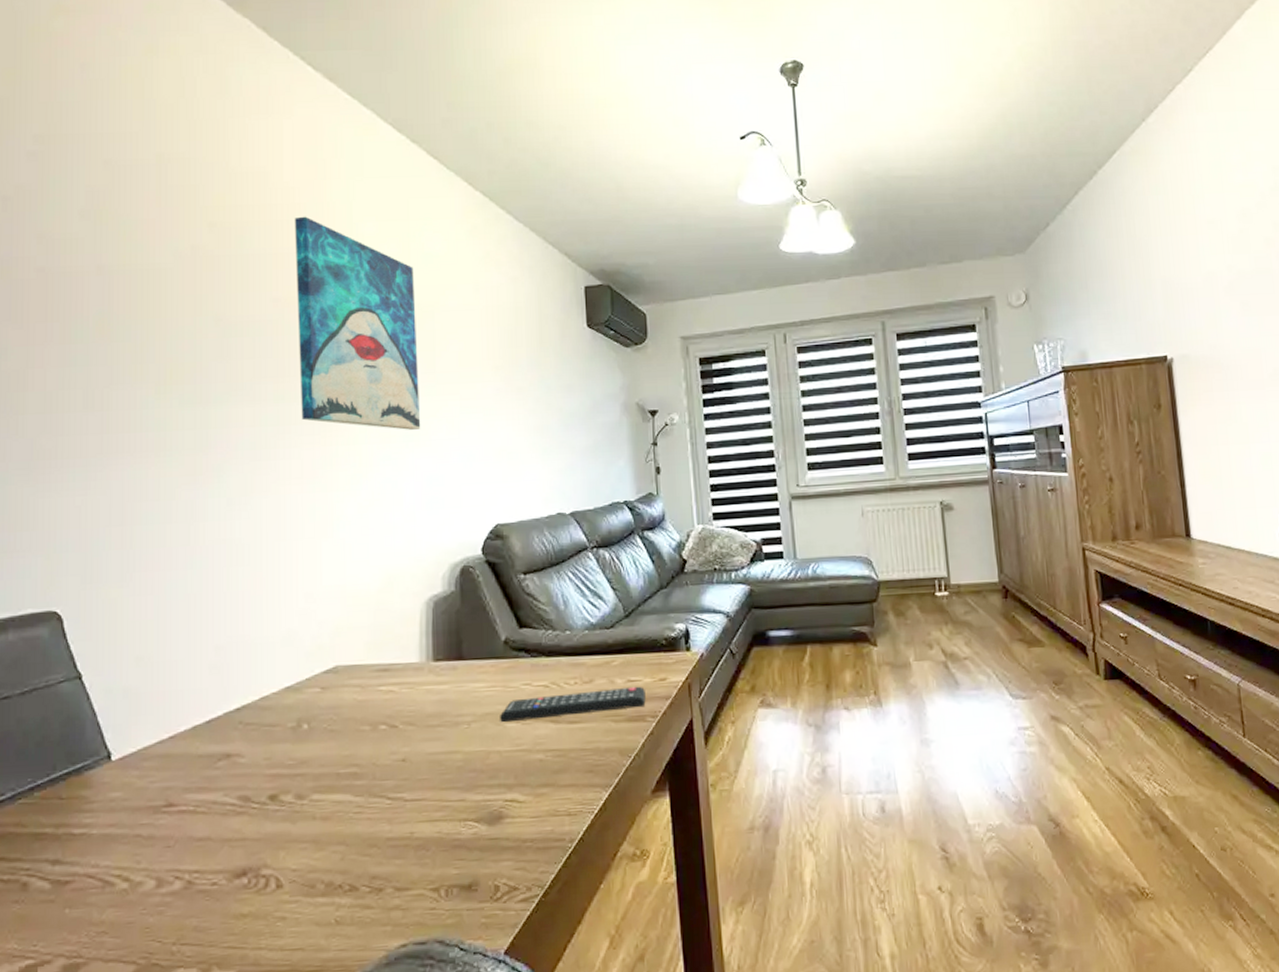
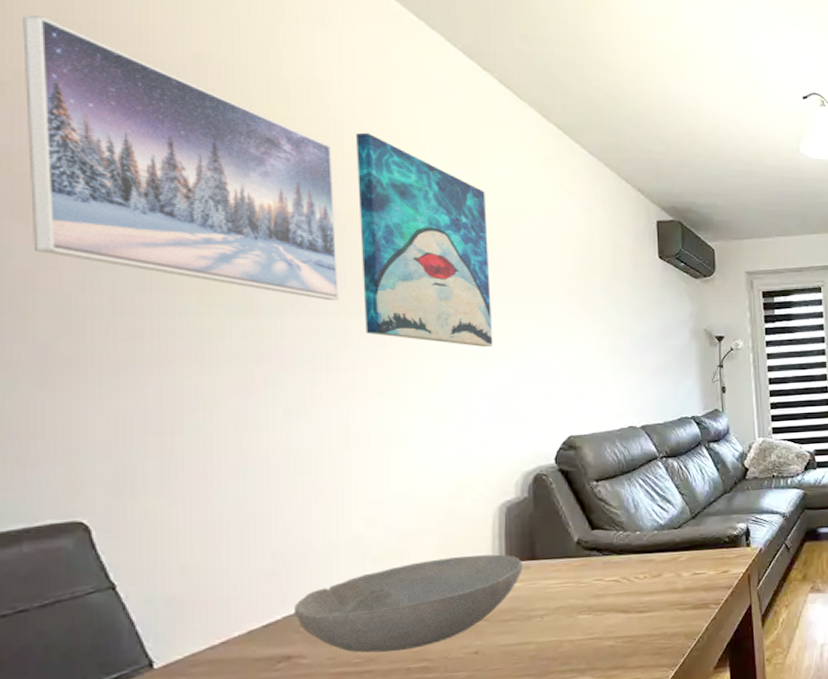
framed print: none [22,133,278,387] -> present [23,15,339,300]
bowl: none [233,653,450,755] -> present [293,554,523,653]
remote control: present [500,686,646,723] -> none [572,578,709,615]

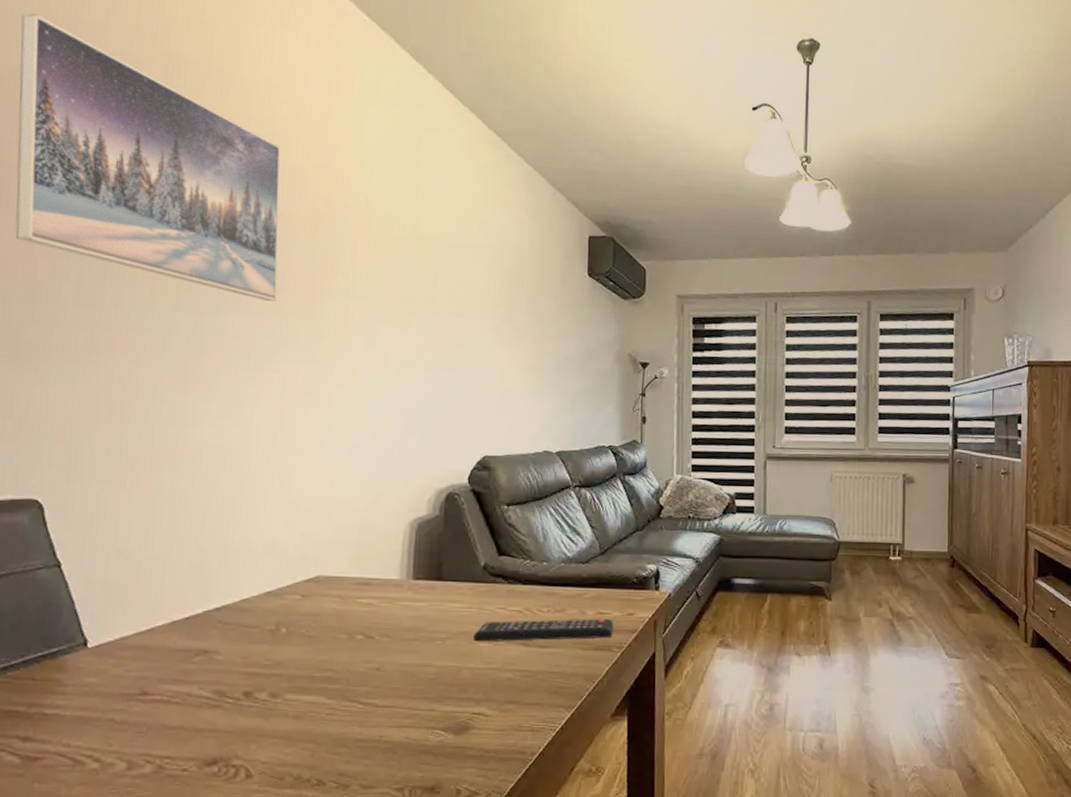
bowl: present [293,554,523,653] -> none [213,569,429,659]
wall art: present [355,132,494,347] -> none [298,134,421,358]
remote control: none [572,578,709,615] -> present [473,618,613,642]

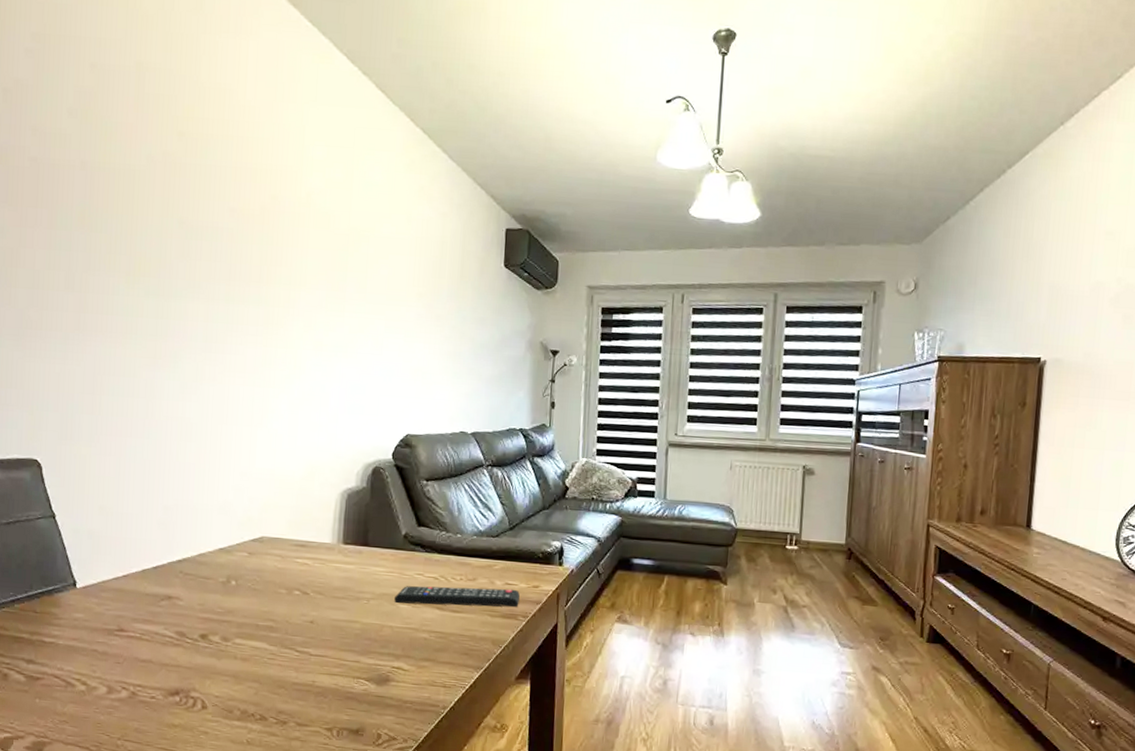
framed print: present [15,13,281,301] -> none [18,31,234,289]

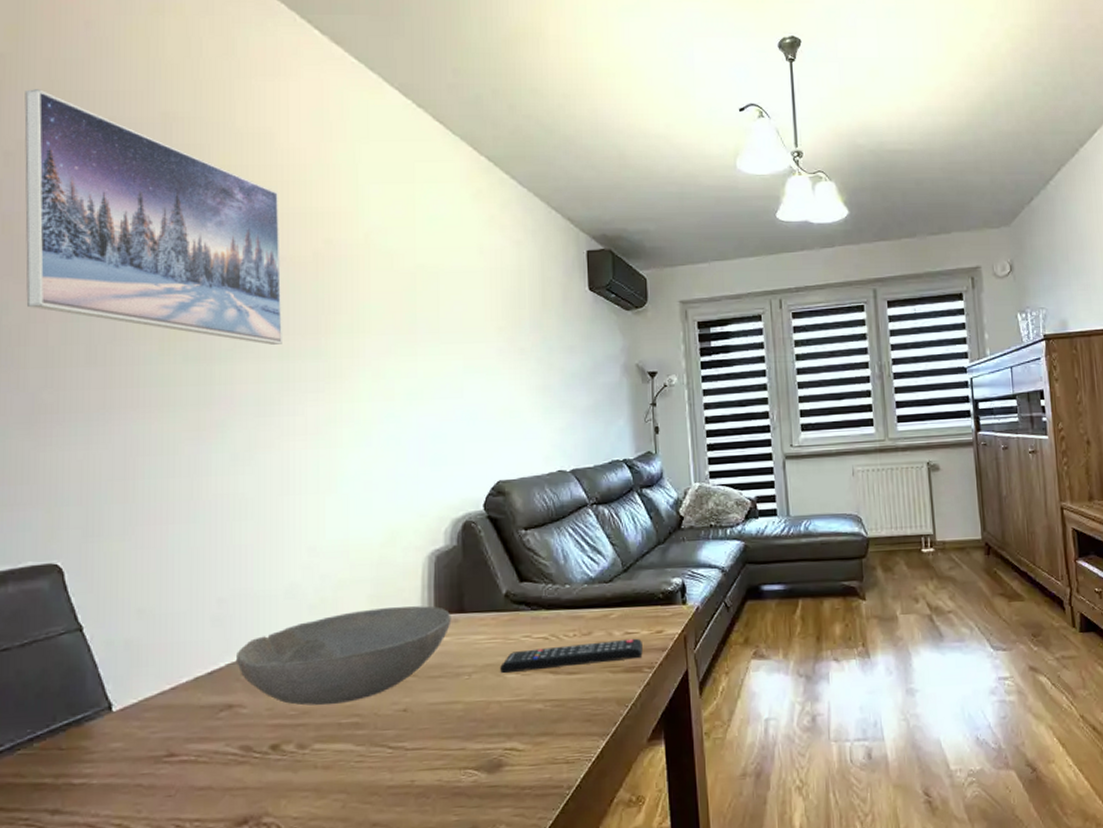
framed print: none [18,31,234,289] -> present [24,89,282,345]
bowl: none [176,532,357,609] -> present [235,606,451,706]

